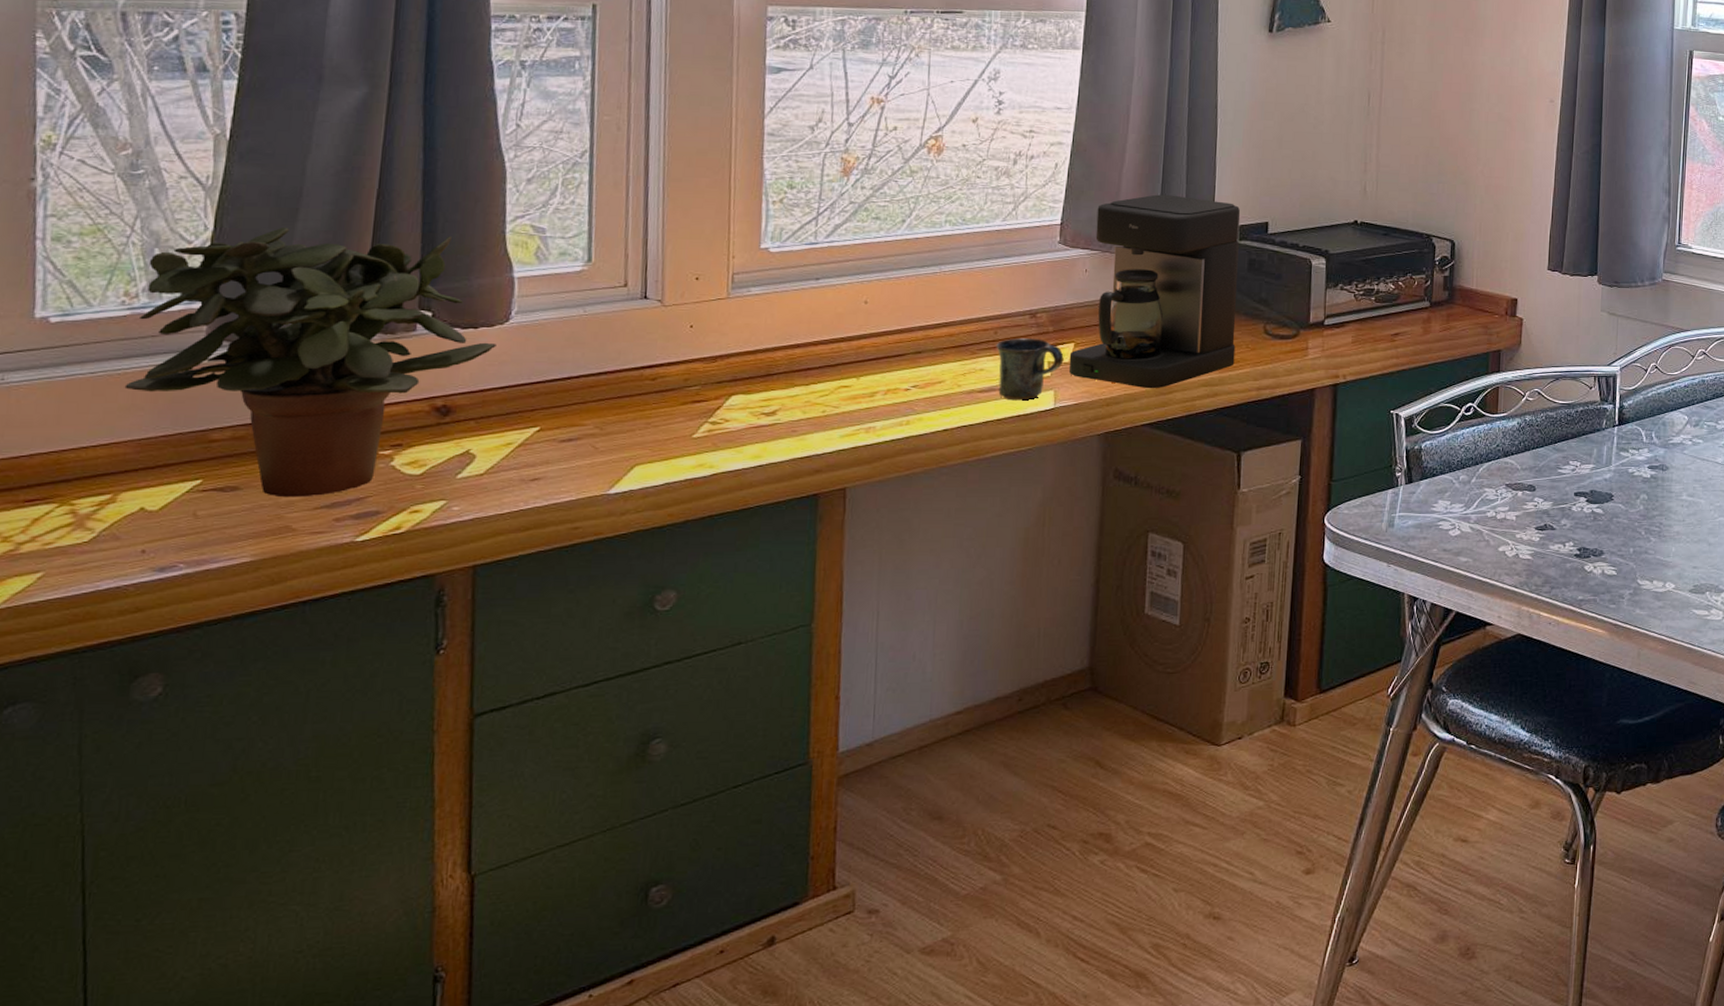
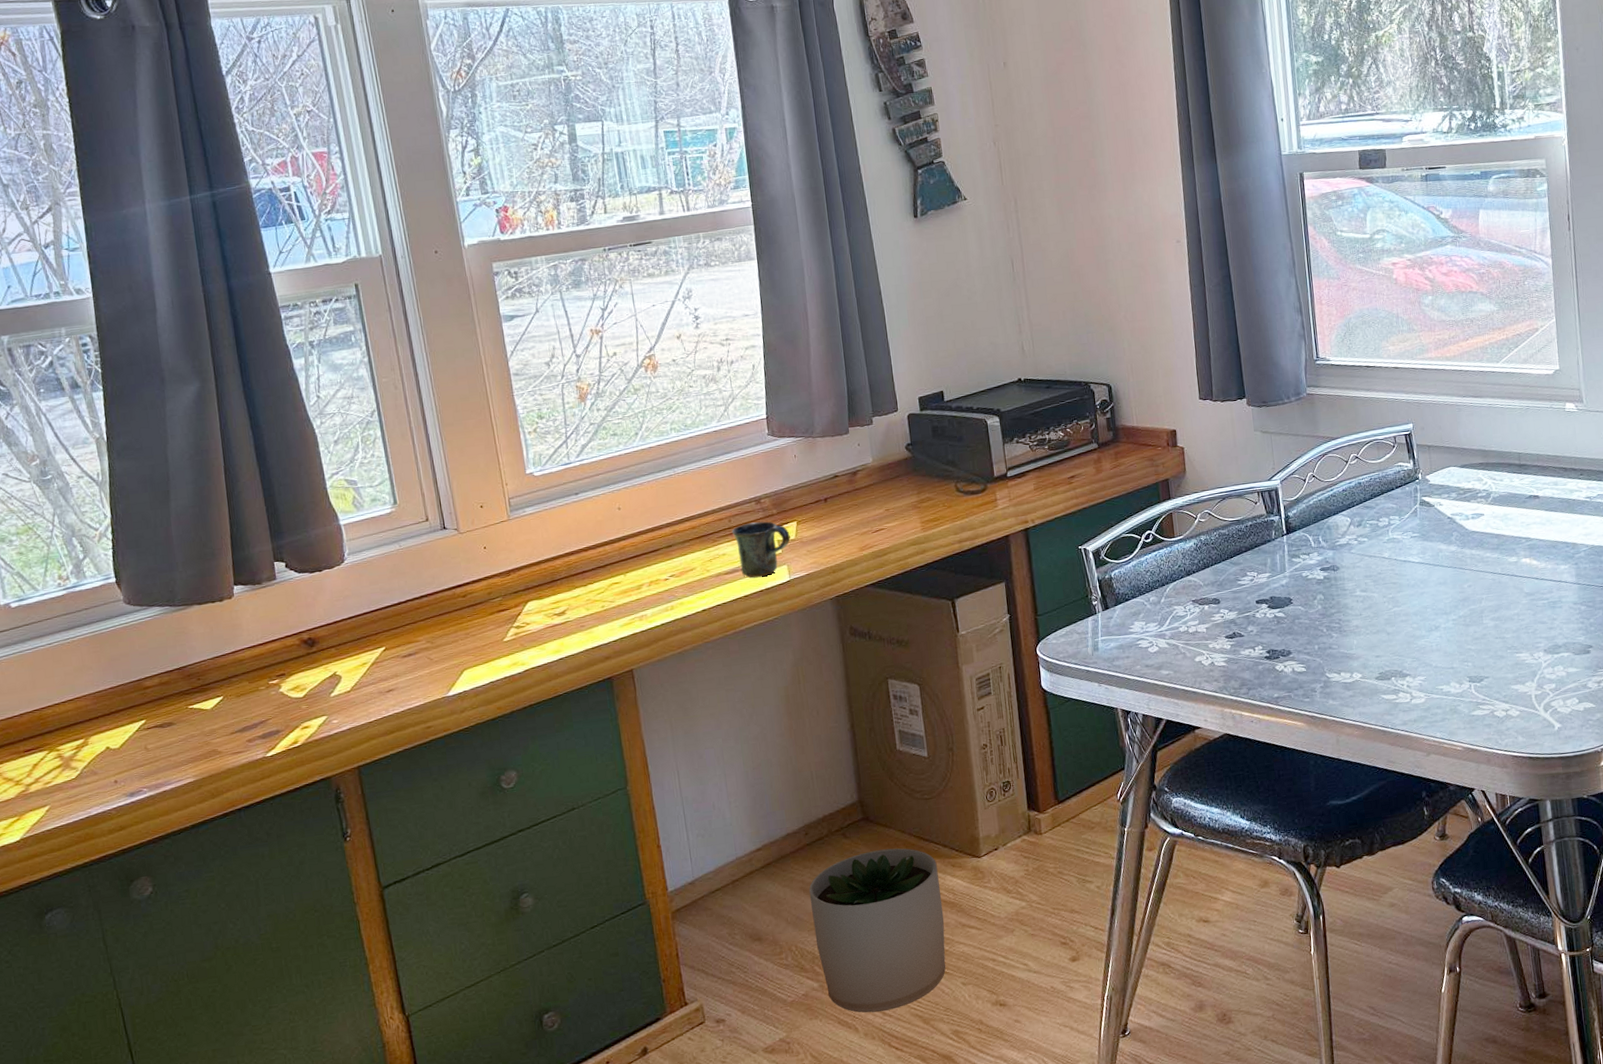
potted plant: present [124,227,497,498] -> none [70,497,339,728]
planter: none [1007,726,1168,916] -> present [808,848,946,1013]
coffee maker: present [1068,194,1241,389] -> none [794,378,936,554]

